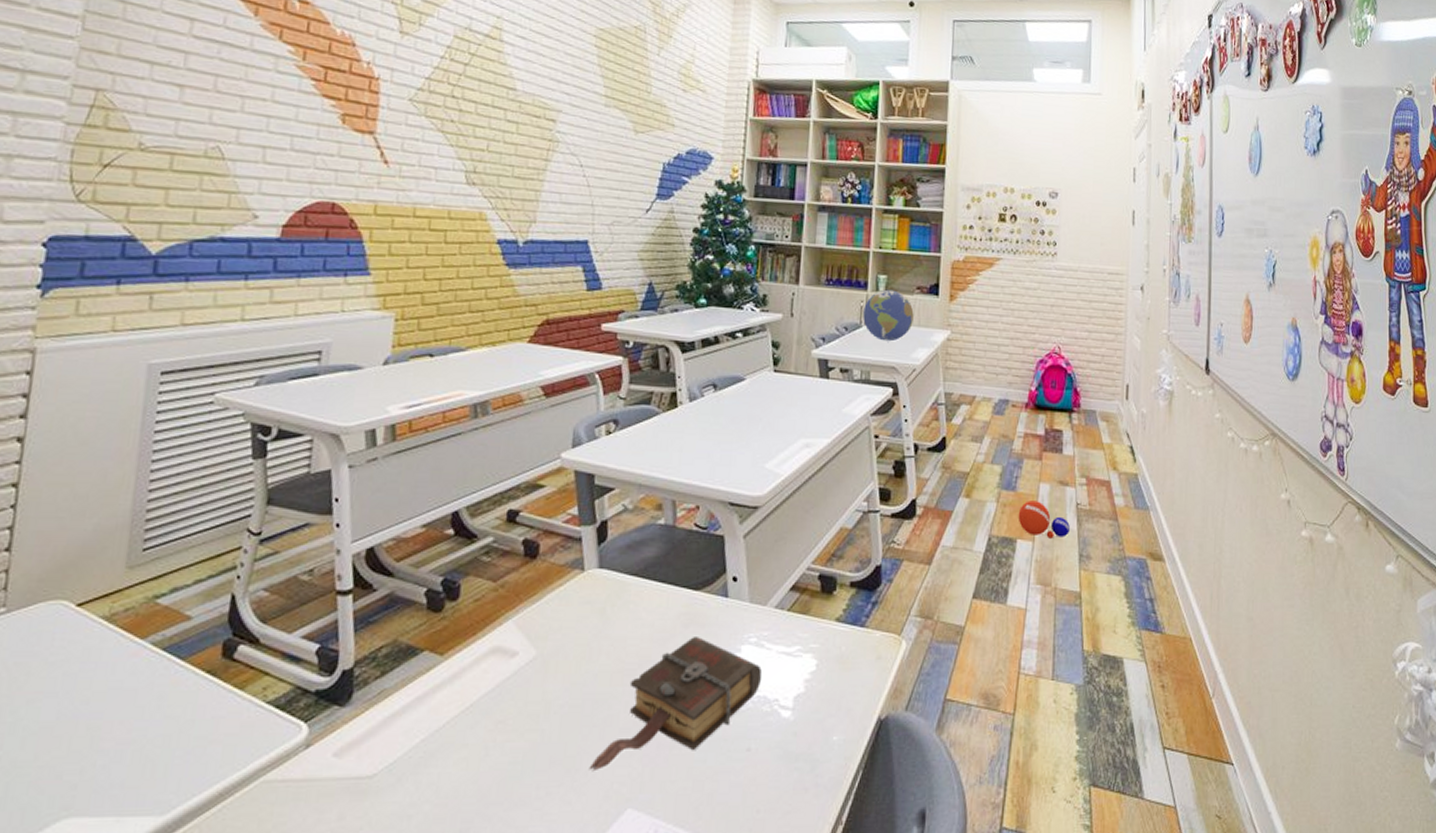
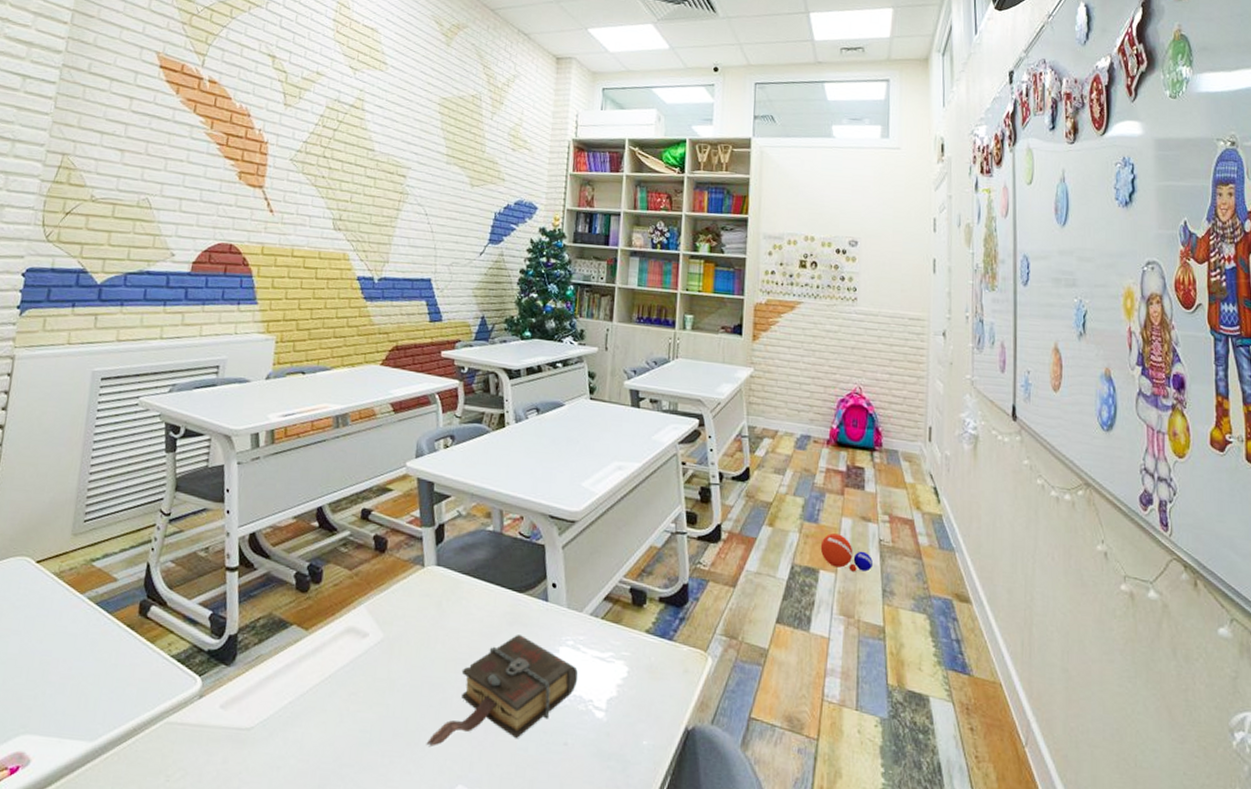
globe: present [863,289,914,342] -> none [671,328,719,377]

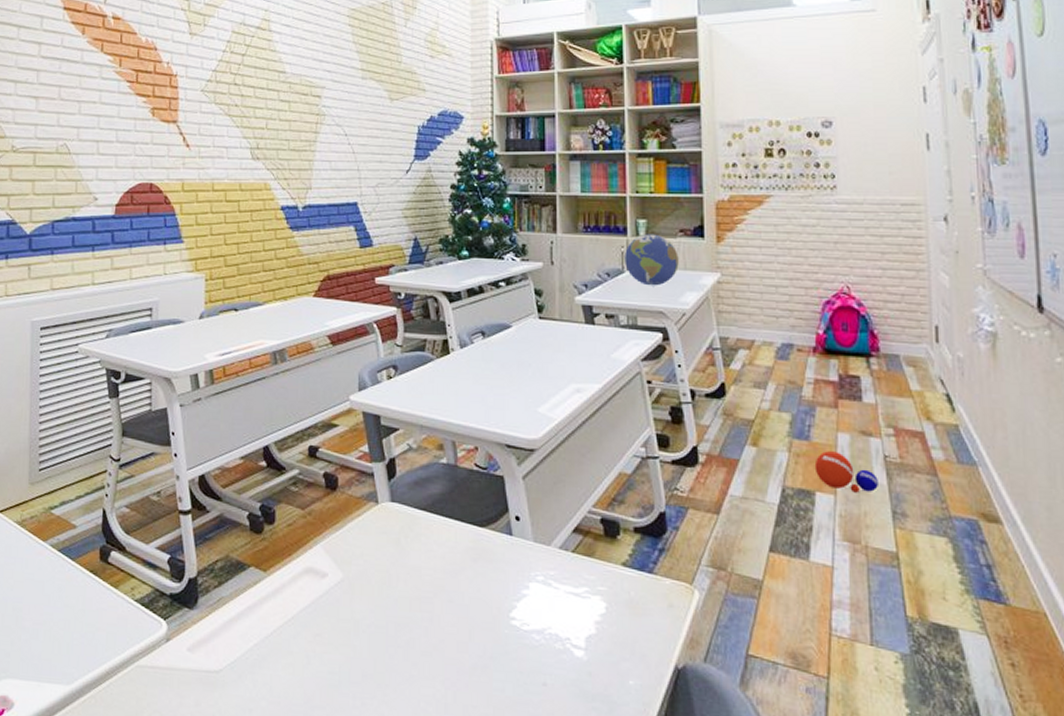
book: present [426,635,578,748] -> none [397,571,552,689]
globe: none [671,328,719,377] -> present [625,233,679,286]

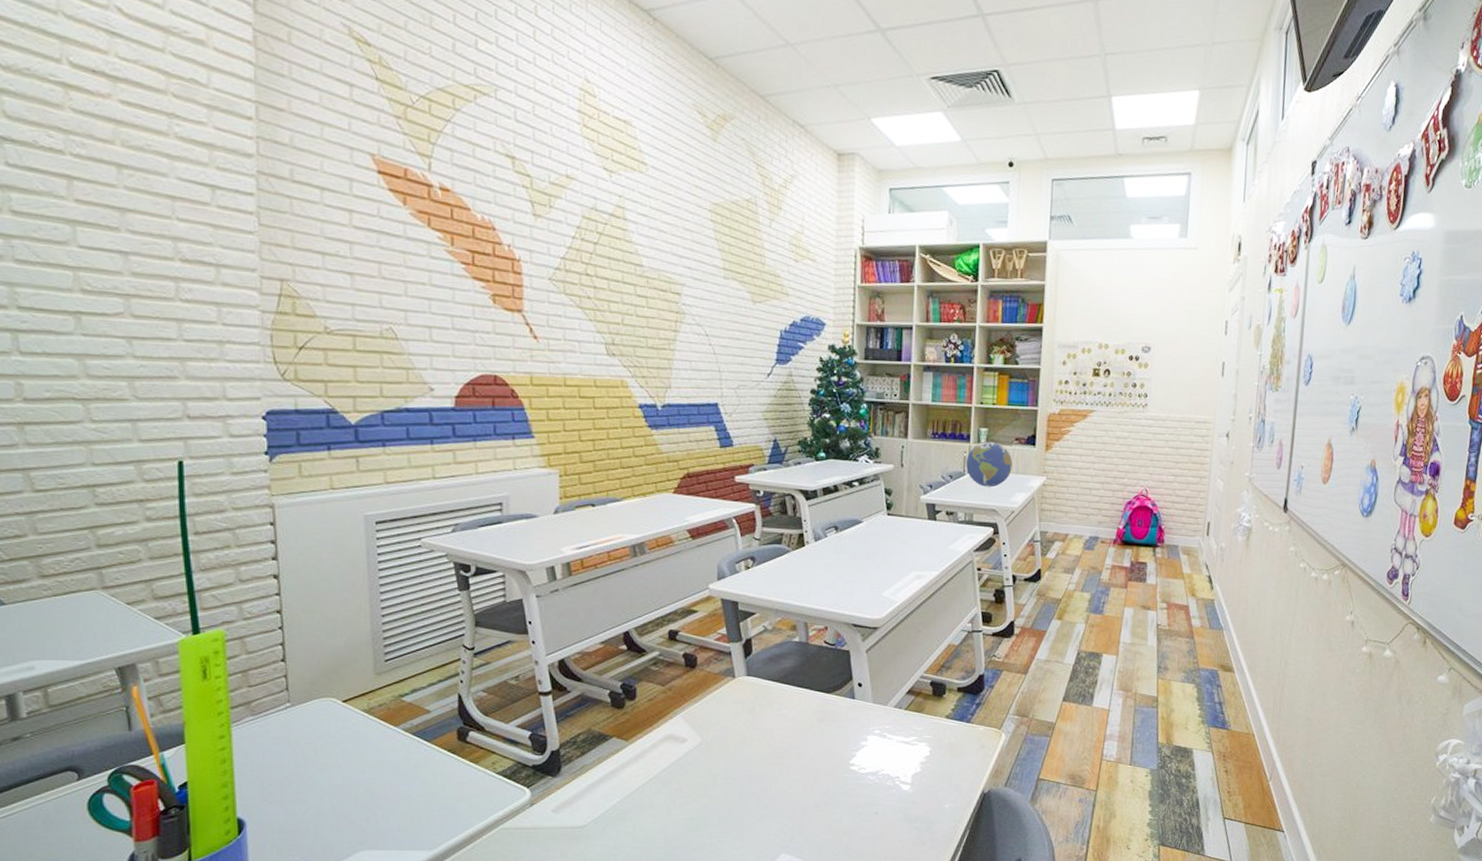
ball: present [814,451,878,493] -> none [1104,622,1150,653]

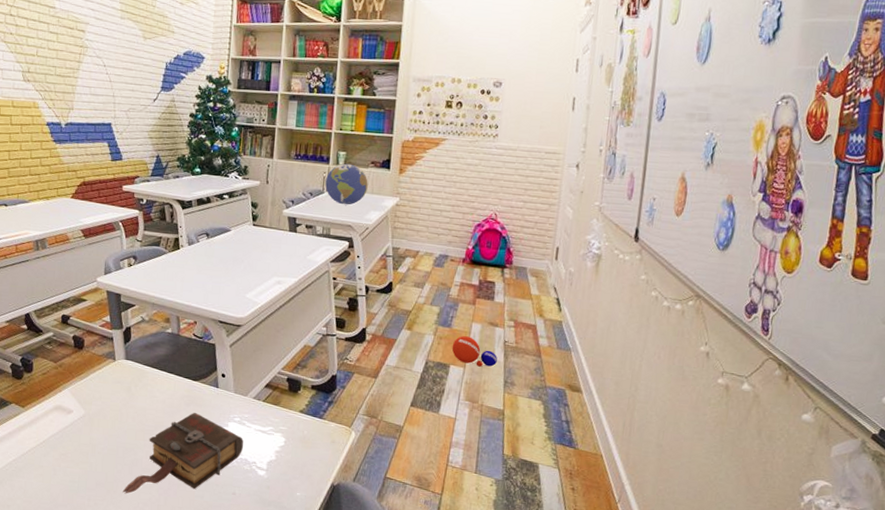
book: none [749,729,886,827] -> present [122,413,244,494]
ball: none [1104,622,1150,653] -> present [452,336,497,367]

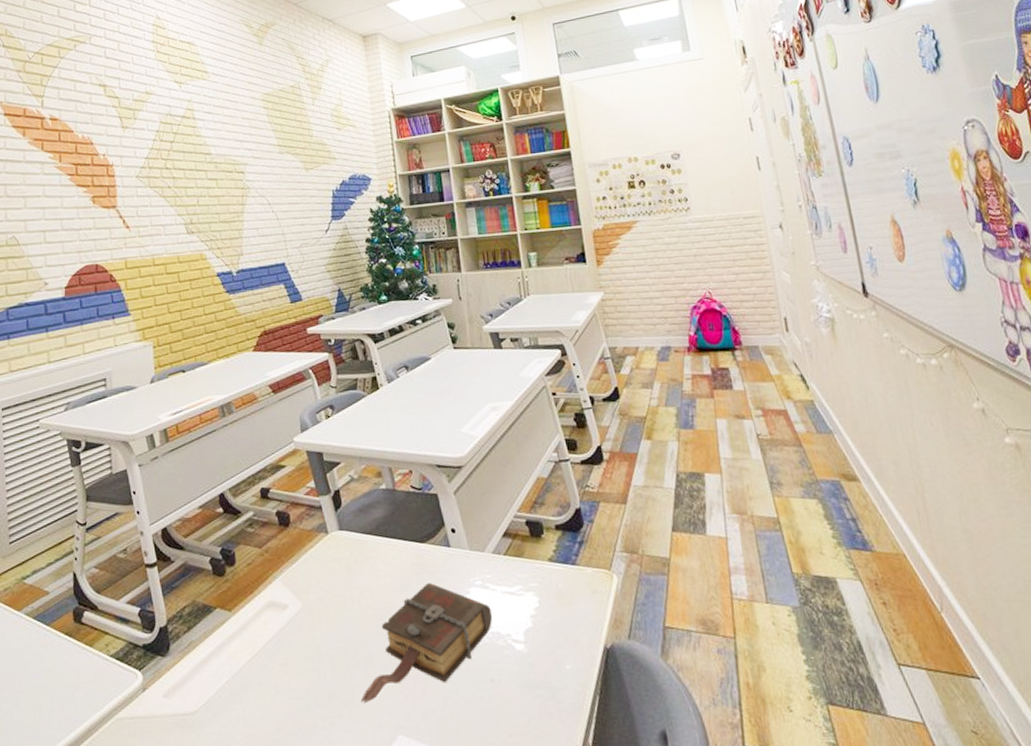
globe: present [325,163,368,205] -> none [521,264,568,310]
ball: present [452,336,497,367] -> none [700,436,755,470]

